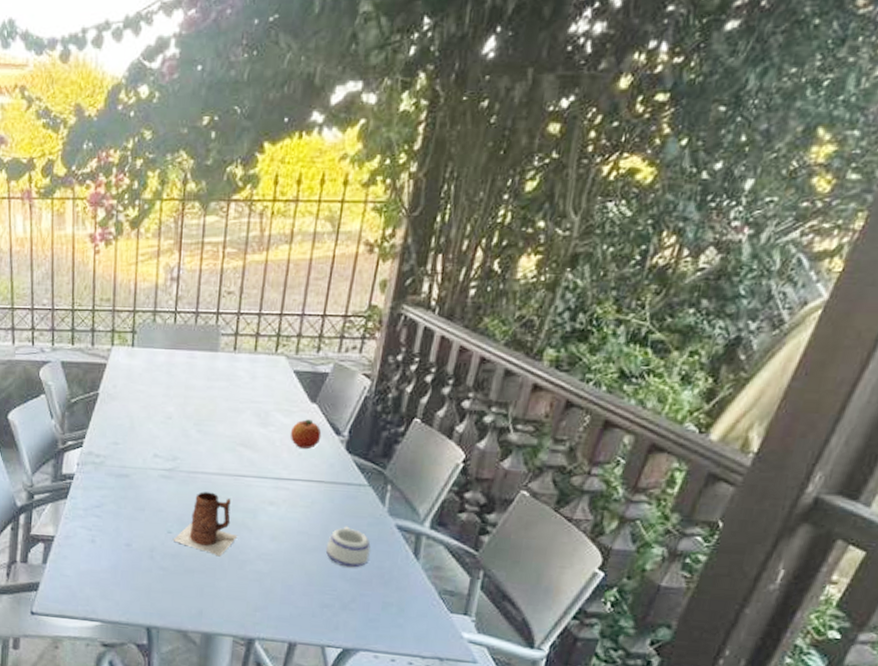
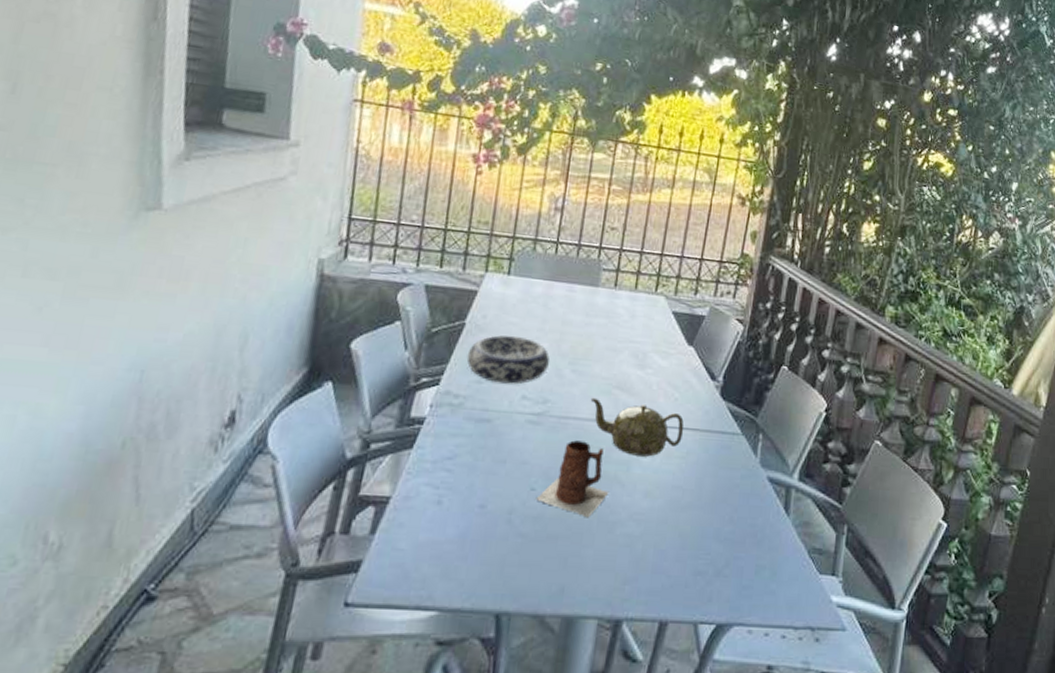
decorative bowl: none [103,401,177,444] -> present [466,335,550,384]
teapot: none [216,454,309,506] -> present [590,397,684,457]
fruit: present [290,419,322,449] -> none [667,362,698,394]
mug: present [325,526,371,568] -> none [699,479,744,527]

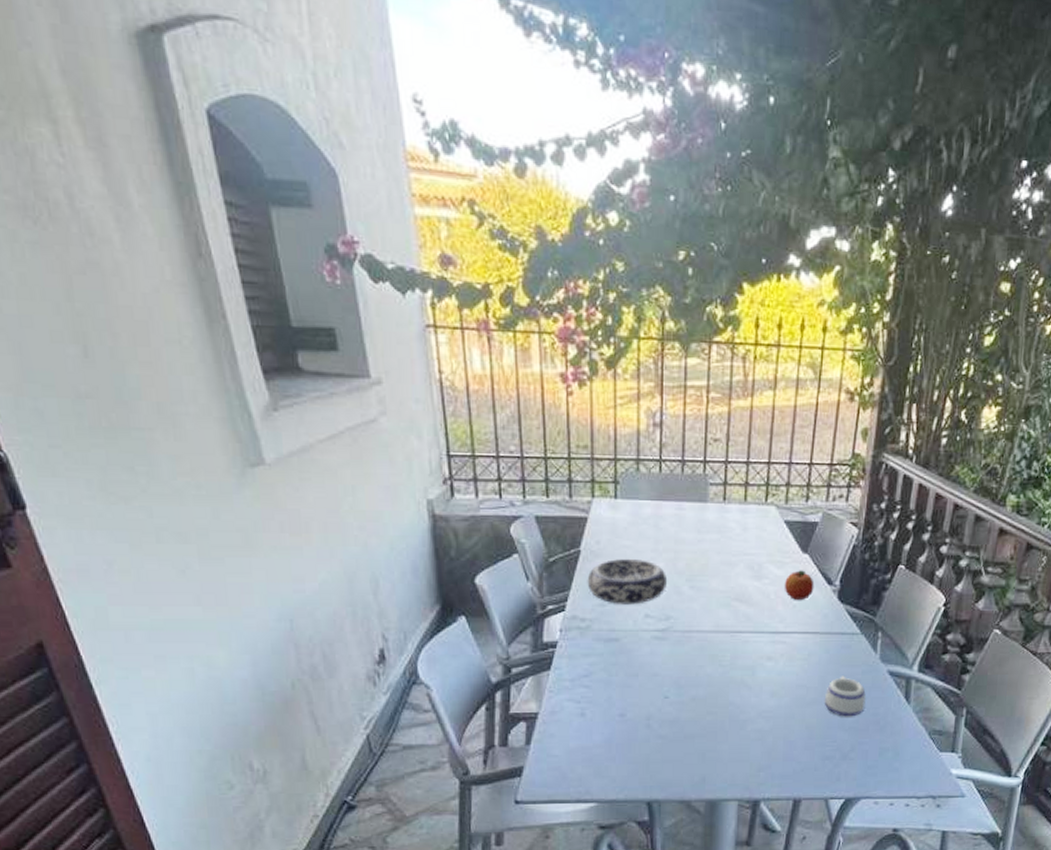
mug: present [536,440,609,518] -> none [670,651,738,719]
teapot: present [590,397,684,457] -> none [711,611,804,661]
fruit: none [667,362,698,394] -> present [784,570,815,600]
mug: none [699,479,744,527] -> present [824,676,866,717]

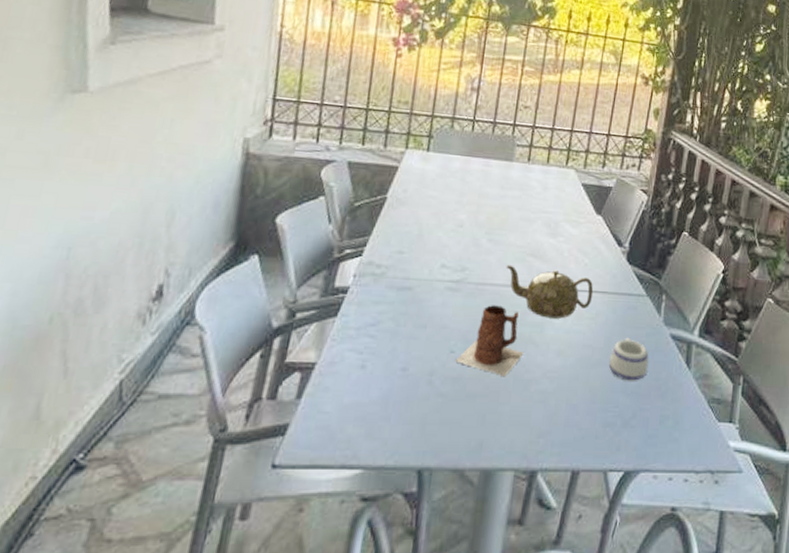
decorative bowl: present [587,558,668,604] -> none [388,207,468,254]
mug: none [670,651,738,719] -> present [455,305,524,377]
teapot: none [711,611,804,661] -> present [506,264,594,319]
fruit: present [784,570,815,600] -> none [577,230,606,259]

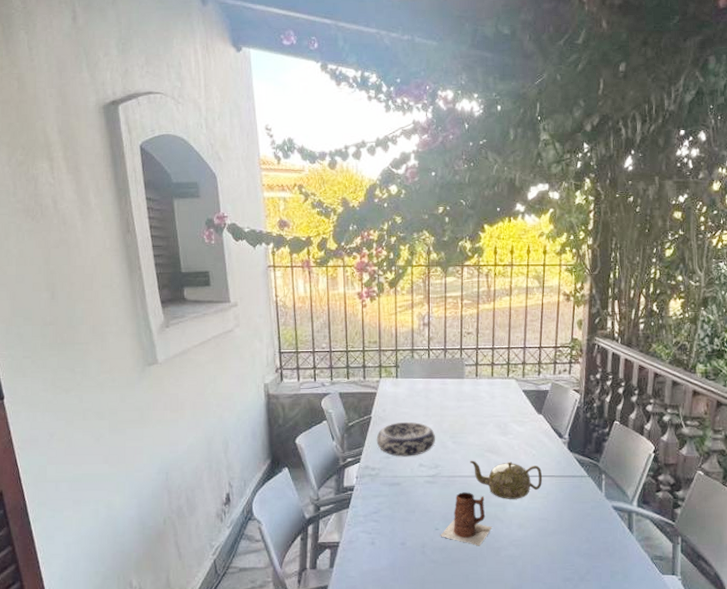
decorative bowl: none [388,207,468,254] -> present [376,421,436,457]
mug: present [608,337,649,381] -> none [562,510,596,545]

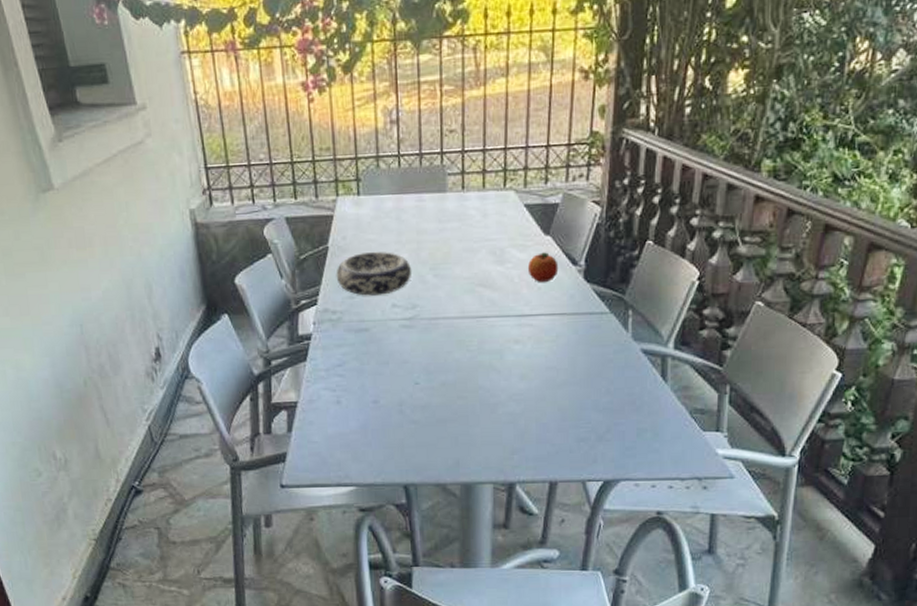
mug: present [440,492,492,546] -> none [421,337,487,403]
teapot: present [469,460,543,499] -> none [456,297,551,345]
fruit: none [525,427,549,450] -> present [527,252,559,282]

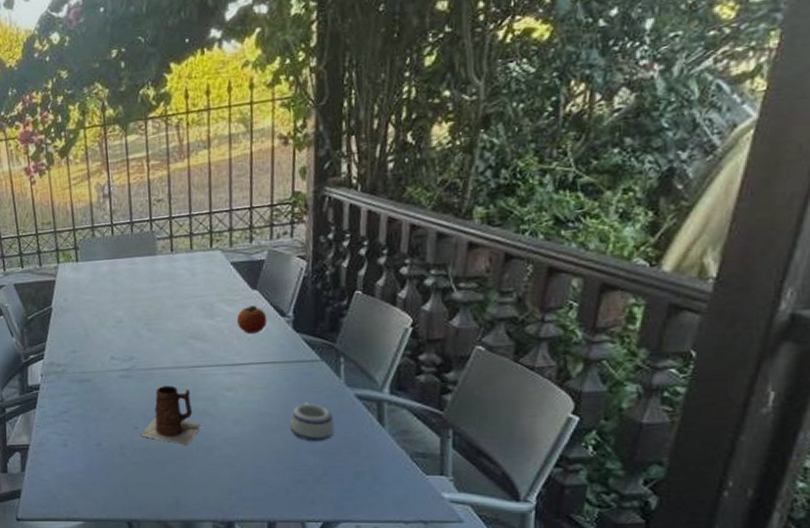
decorative bowl: present [336,251,412,296] -> none [59,310,128,350]
mug: none [421,337,487,403] -> present [140,386,202,446]
mug: none [575,356,619,398] -> present [289,401,334,442]

